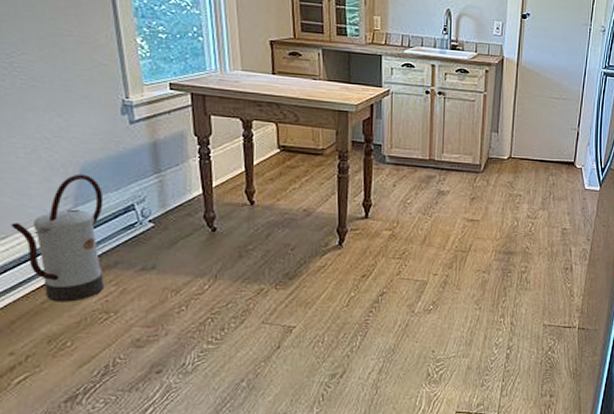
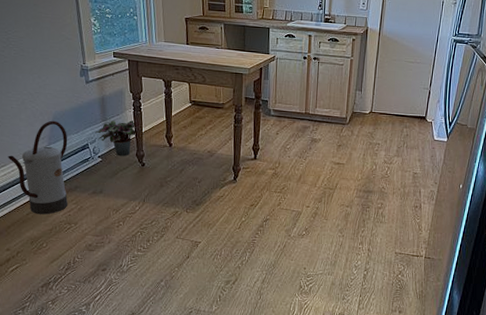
potted plant: none [144,172,216,220] -> present [95,120,145,157]

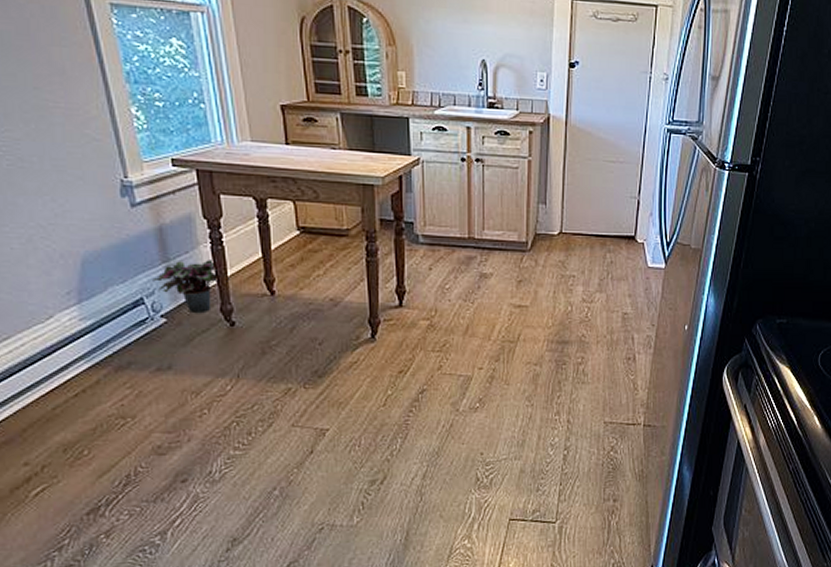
watering can: present [8,120,68,215] -> none [12,265,119,408]

